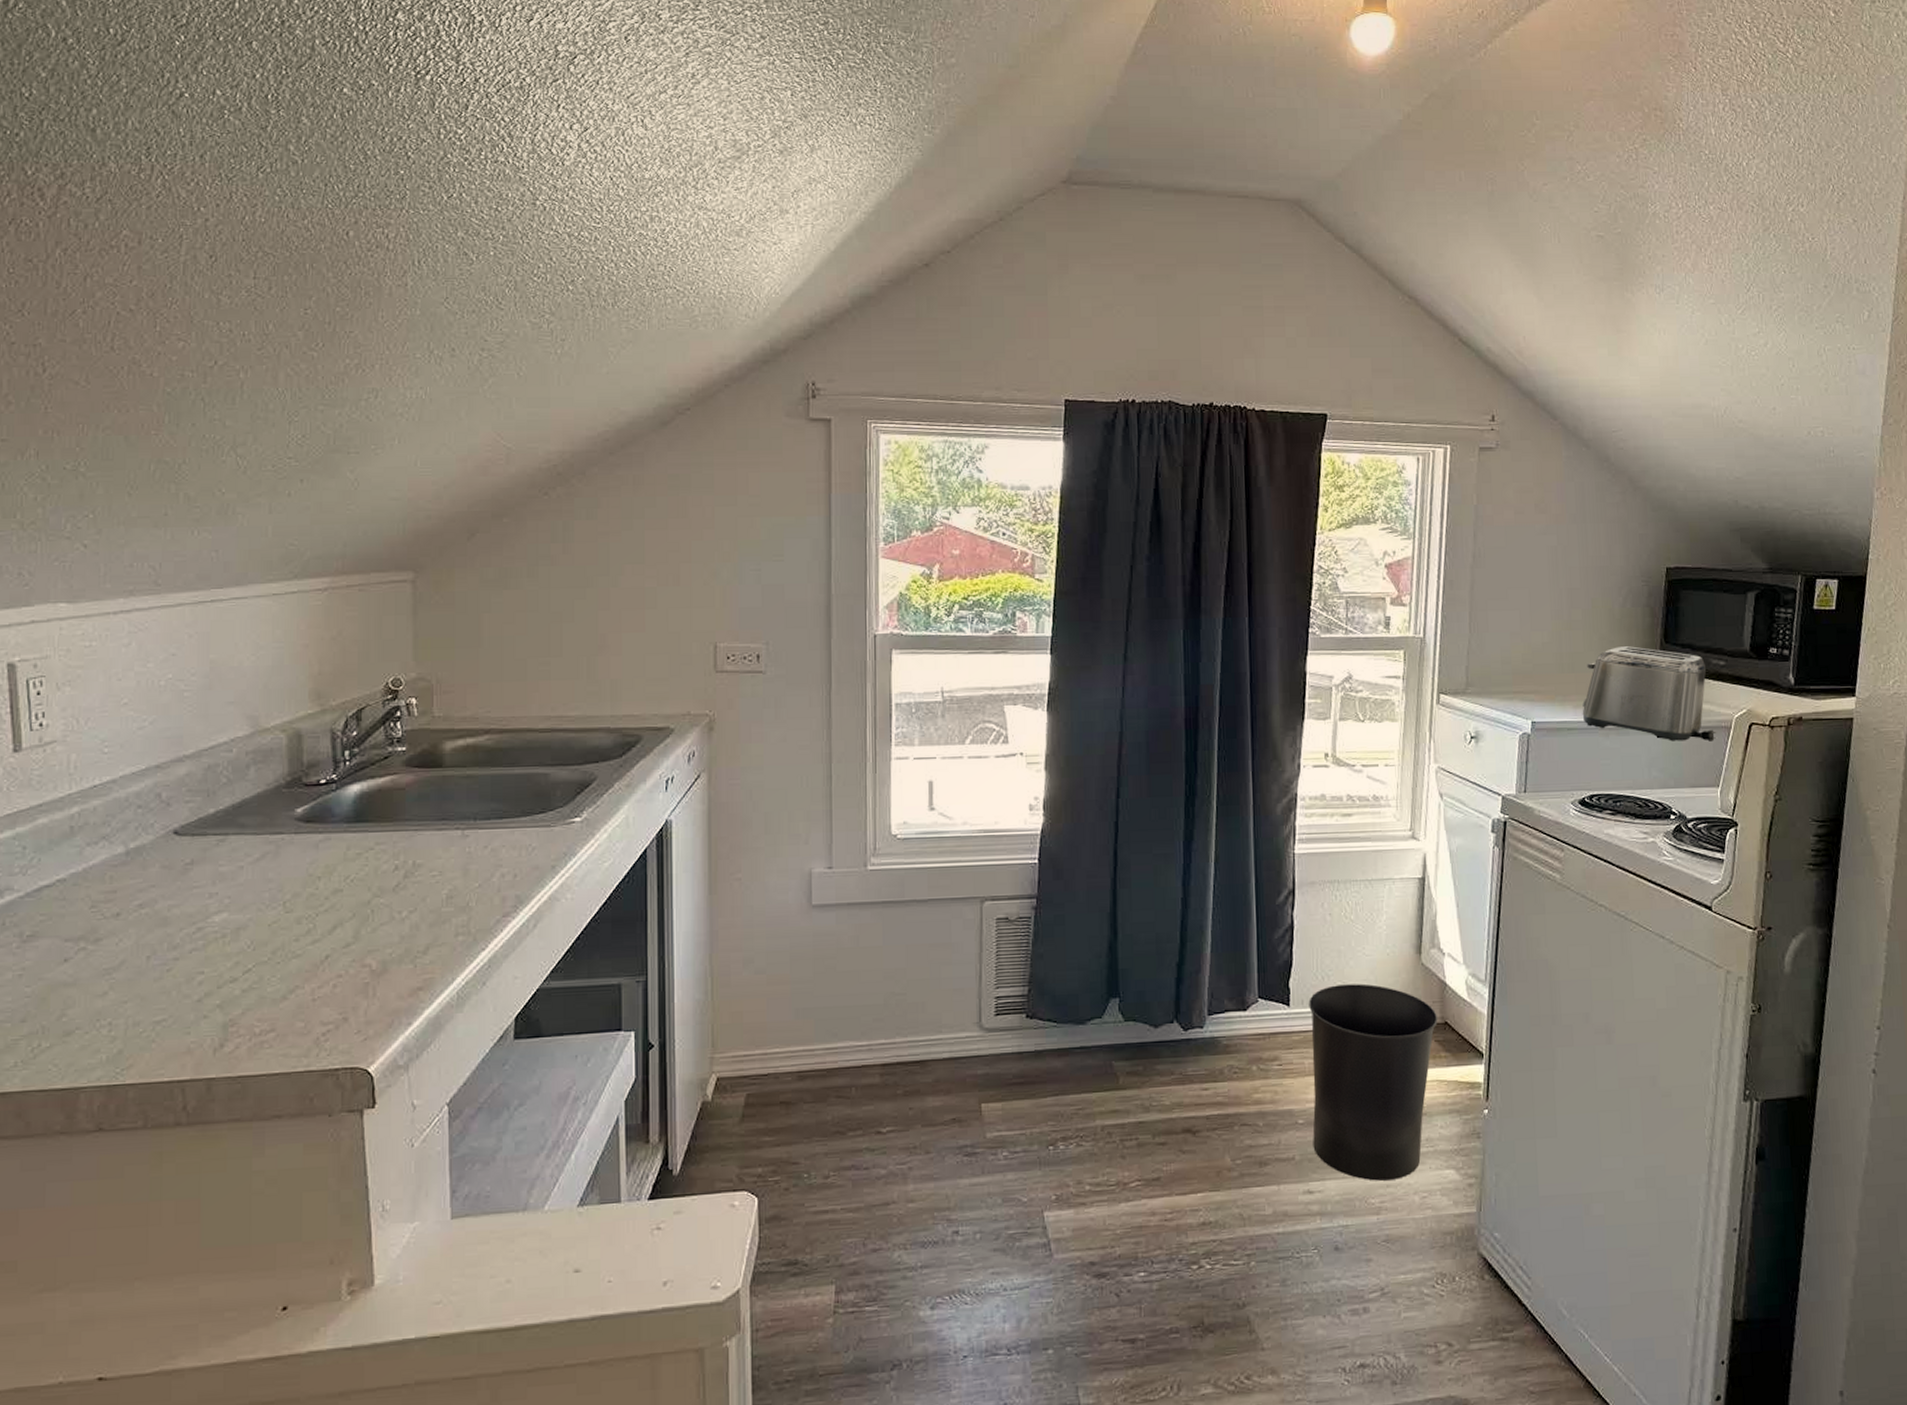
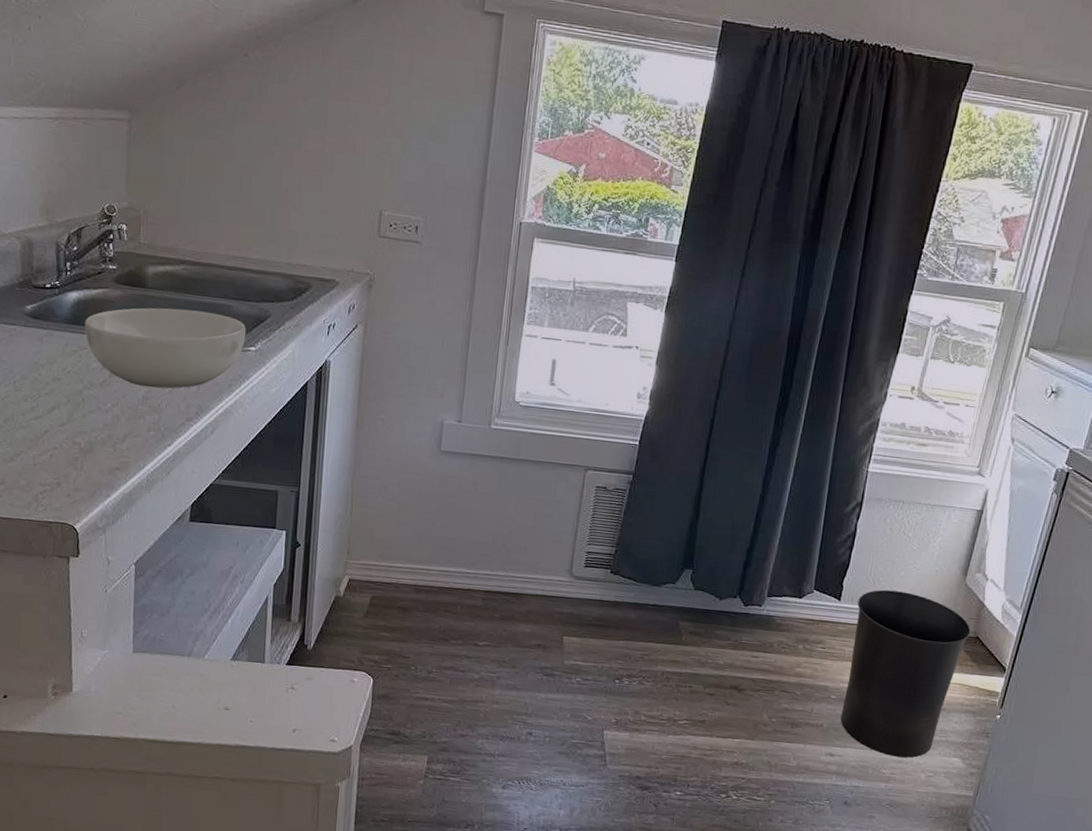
bowl: none [370,784,569,884] -> present [84,307,247,389]

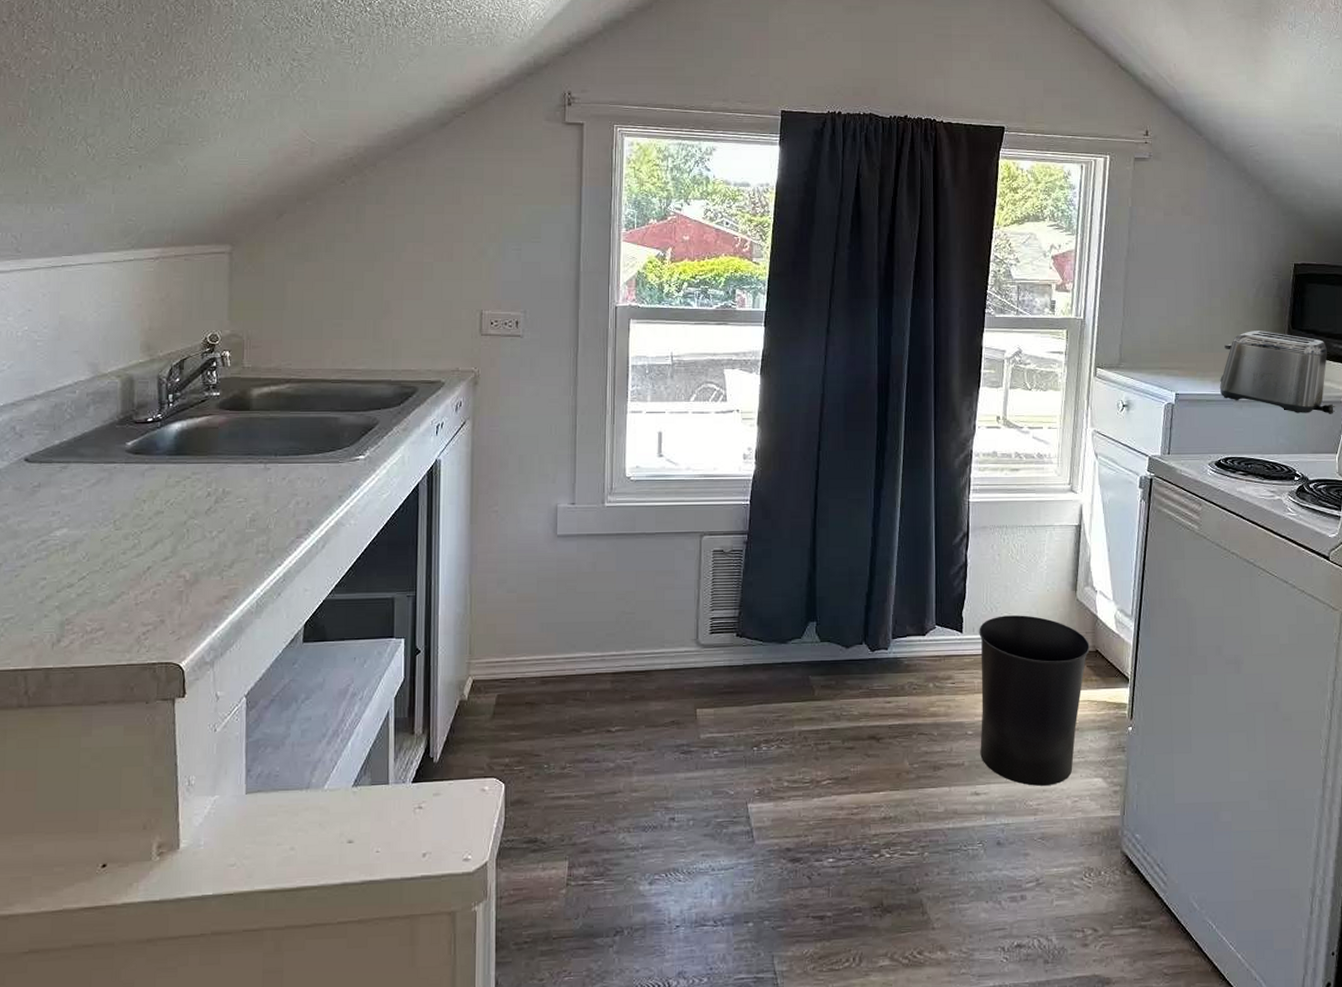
bowl: present [84,307,247,389] -> none [188,426,355,509]

